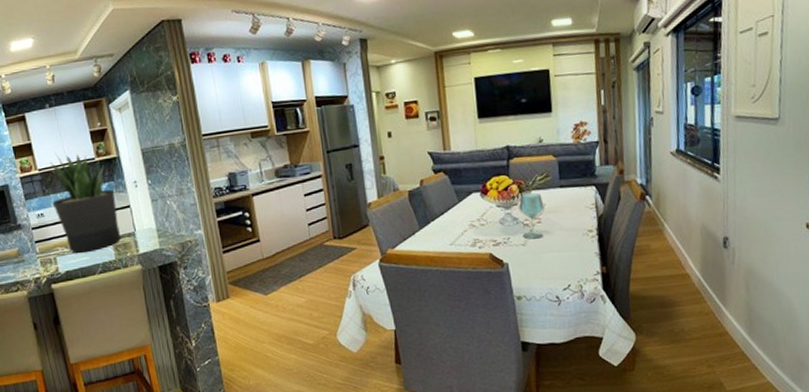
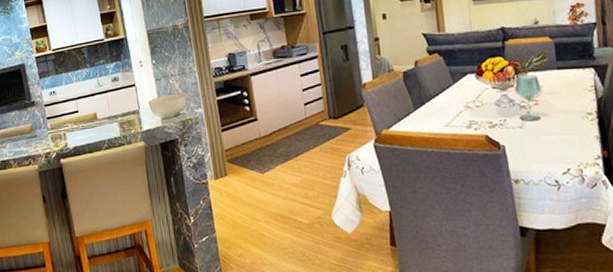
planter: present [49,154,122,253] -> none [62,35,126,129]
bowl: none [144,214,185,242] -> present [148,92,186,120]

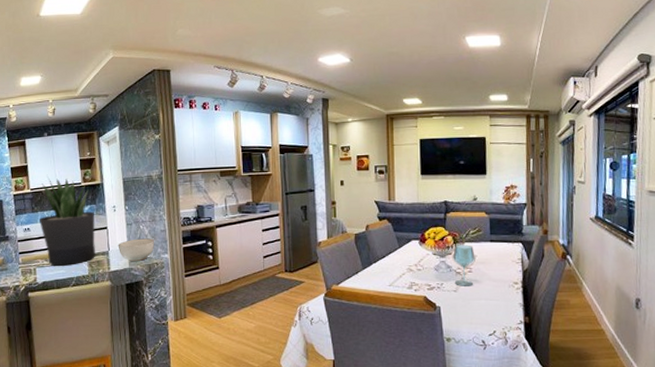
planter: none [62,35,126,129] -> present [38,178,96,266]

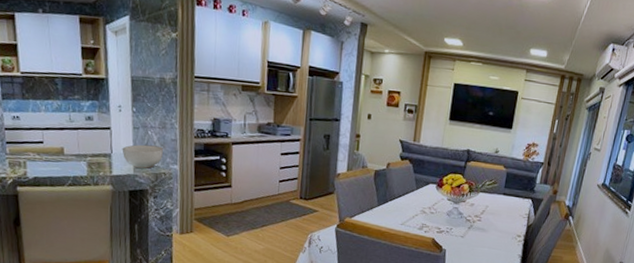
planter: present [38,178,96,266] -> none [30,62,97,164]
wine glass: present [452,245,475,286] -> none [464,194,487,234]

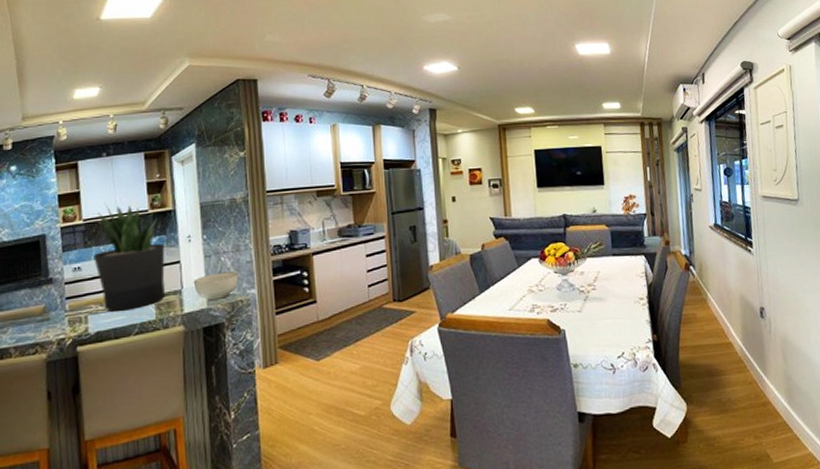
planter: none [30,62,97,164] -> present [92,205,166,312]

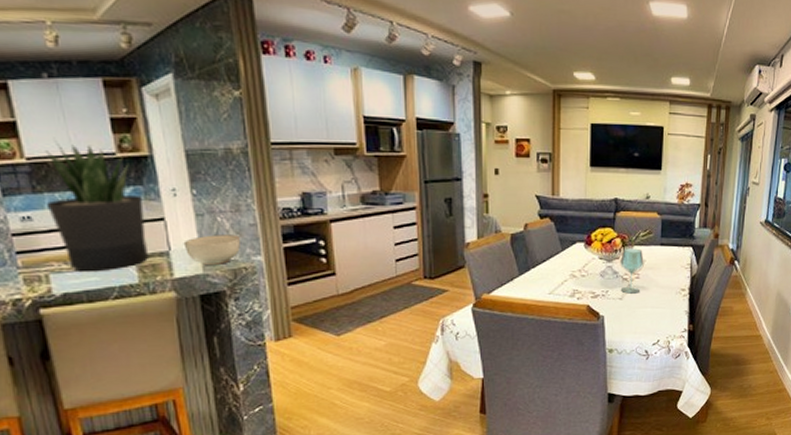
wine glass: none [574,260,599,306] -> present [619,248,644,294]

